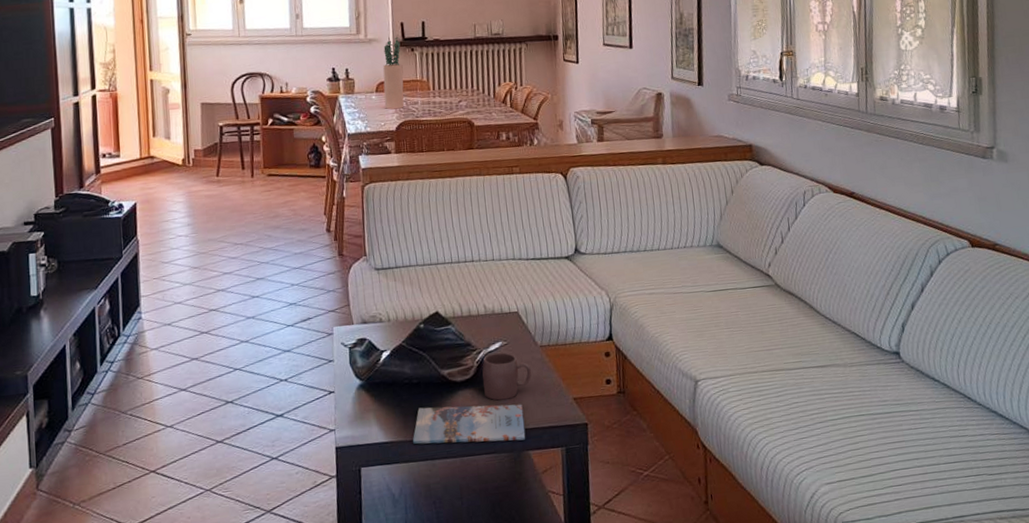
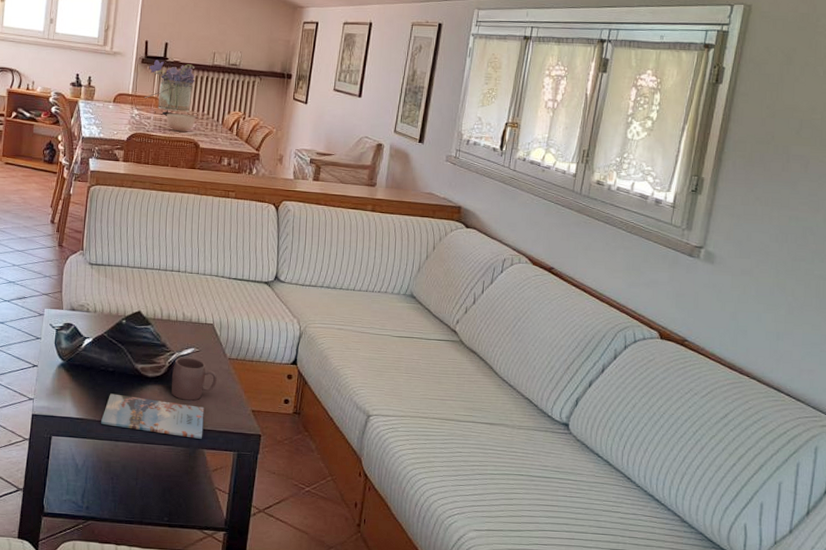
vase: present [383,35,405,110] -> none [119,51,143,121]
flower bouquet: none [408,40,459,98] -> present [144,60,196,116]
bowl: none [434,93,466,113] -> present [166,113,196,132]

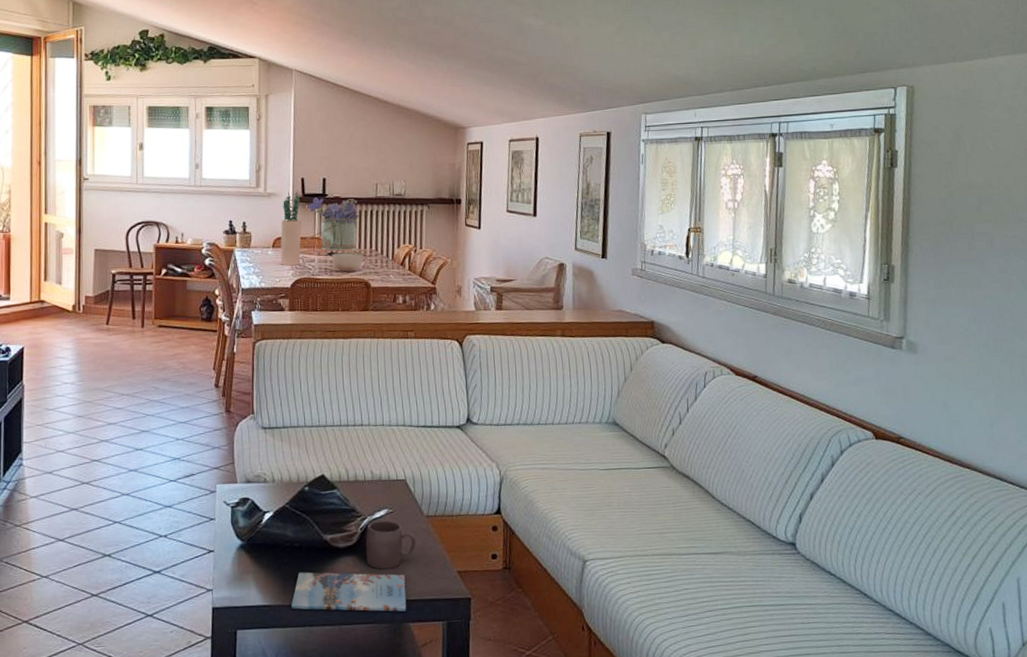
vase: none [119,51,143,121] -> present [280,190,302,266]

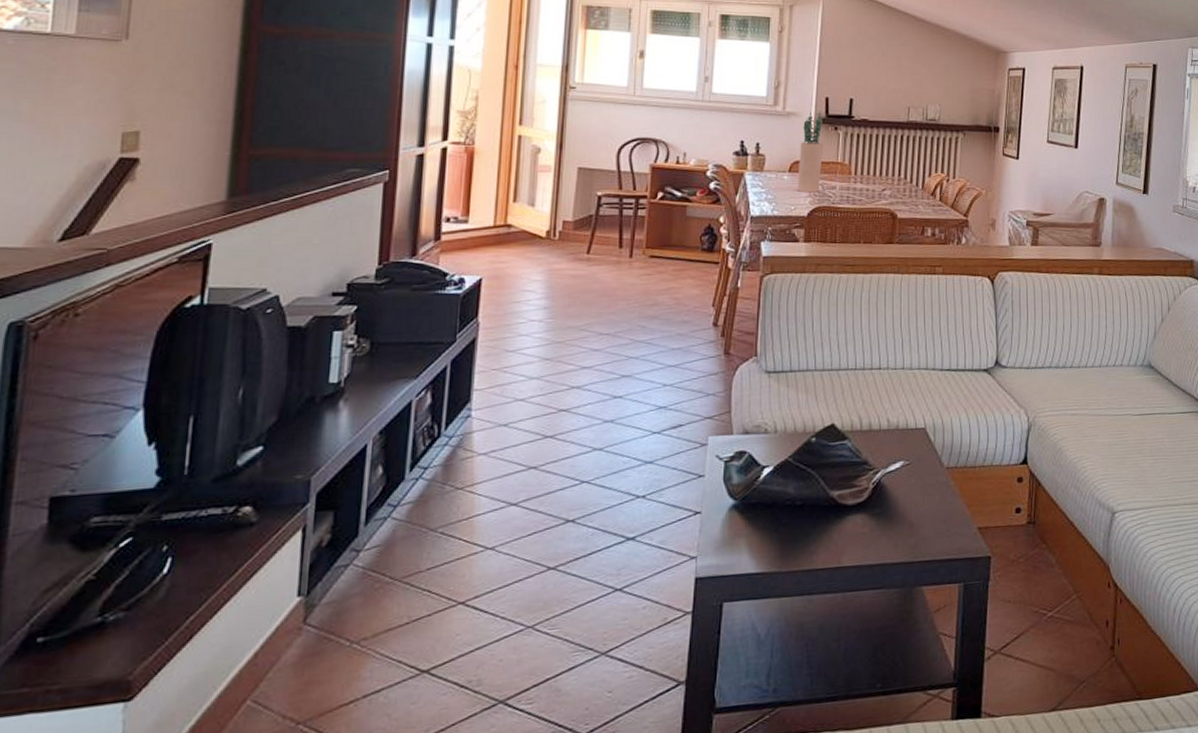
magazine: present [290,572,407,612] -> none [788,532,920,577]
flower bouquet: present [305,197,359,257] -> none [827,119,888,184]
bowl: present [332,252,364,272] -> none [856,180,891,201]
mug: present [365,520,416,570] -> none [877,473,933,528]

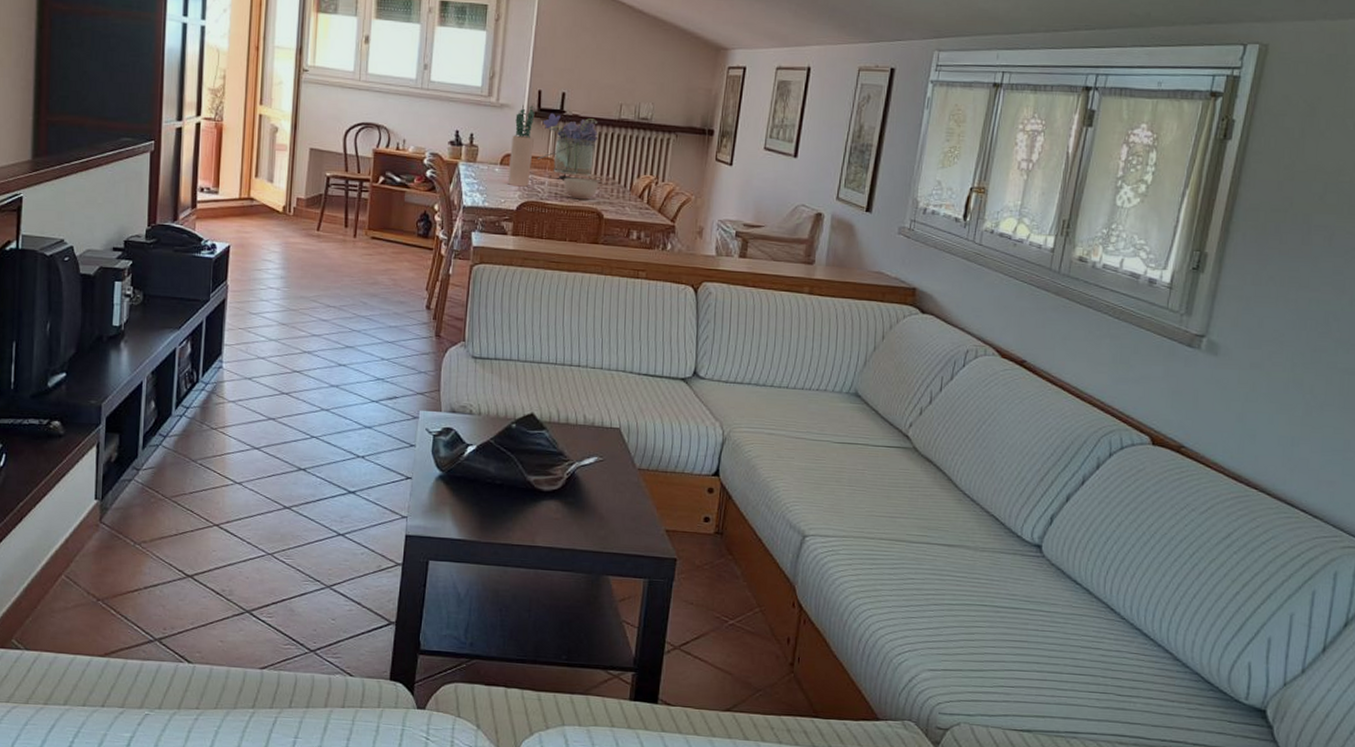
flower bouquet: none [827,119,888,184] -> present [537,113,598,181]
bowl: none [856,180,891,201] -> present [564,177,599,200]

